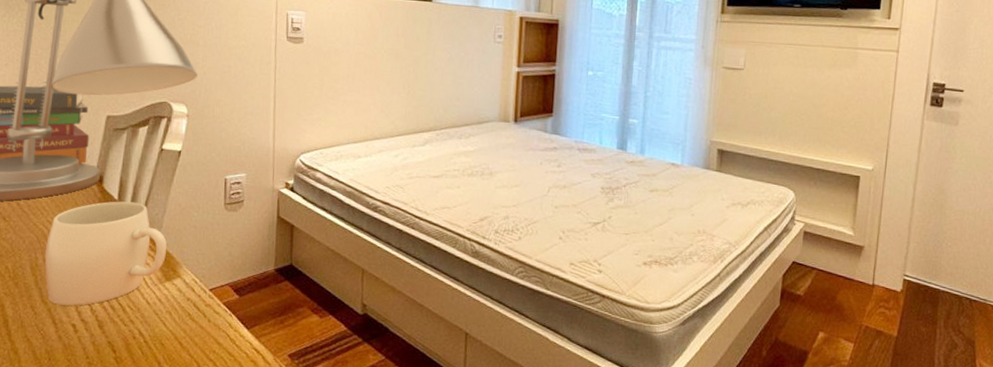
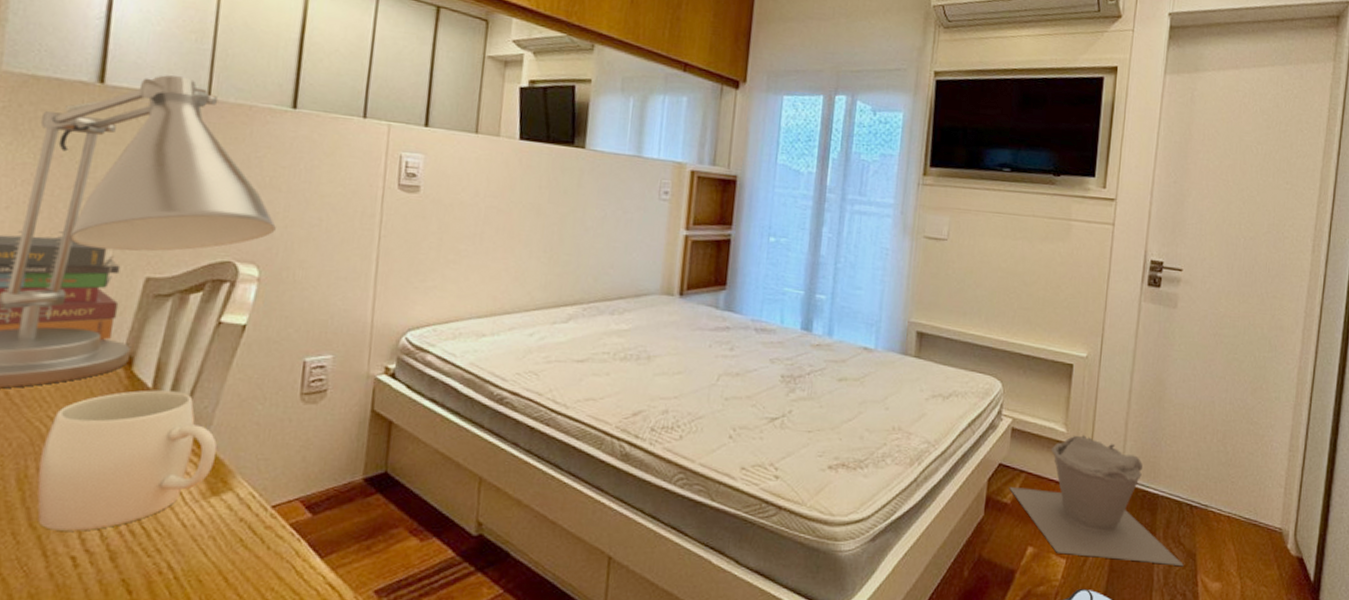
laundry basket: none [802,238,963,352] -> present [1009,435,1184,567]

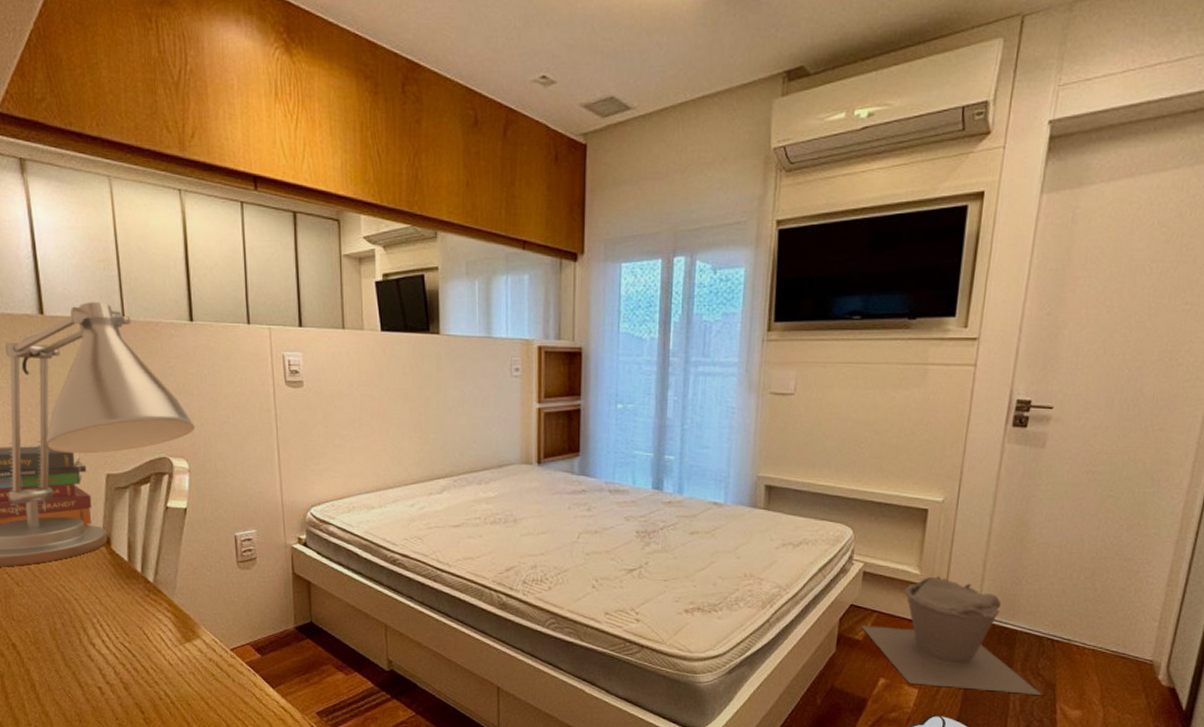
mug: present [37,390,218,531] -> none [62,562,184,669]

